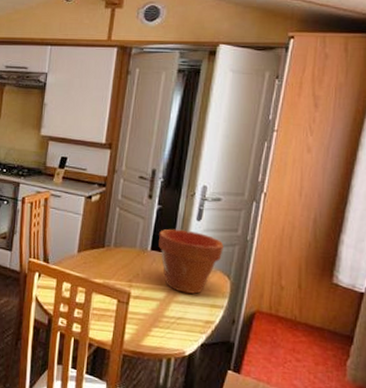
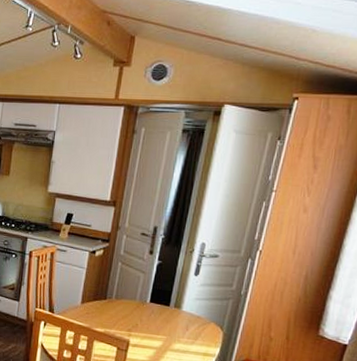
flower pot: present [159,229,224,294] -> none [157,283,219,343]

